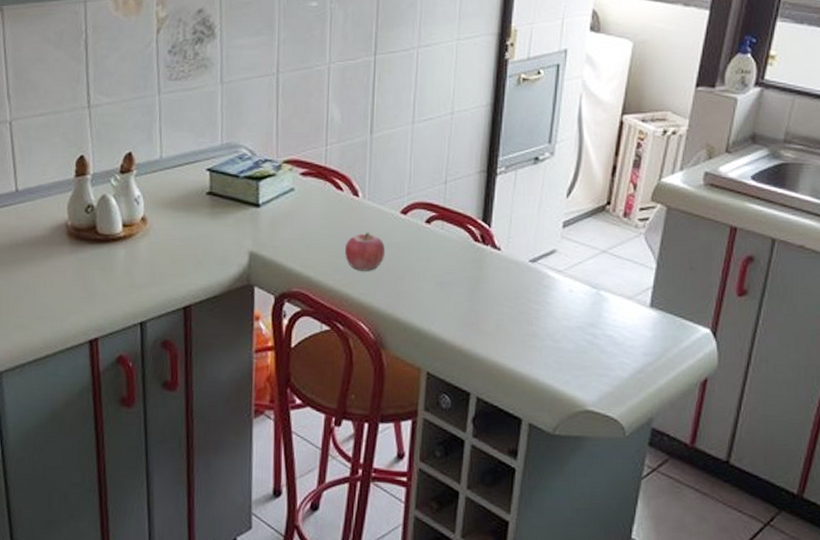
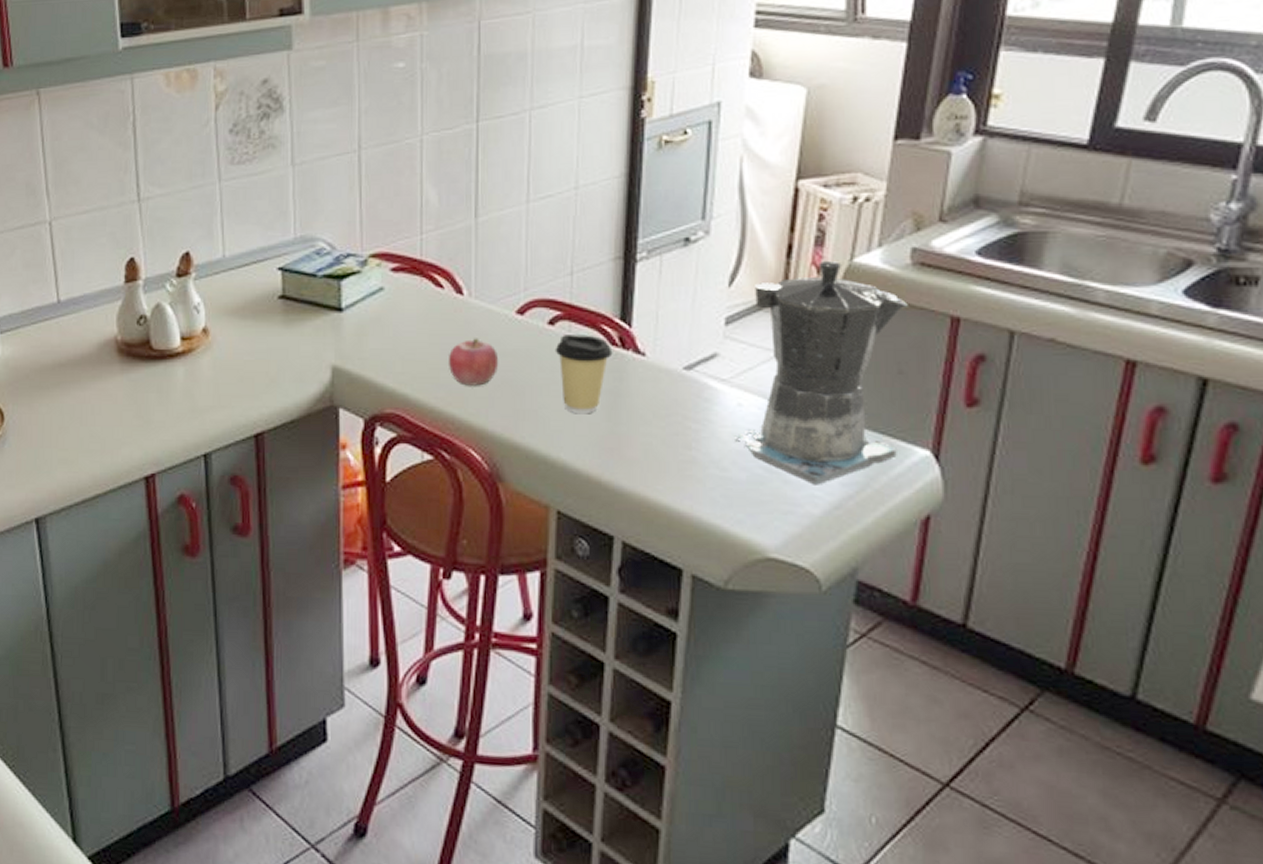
coffee cup: none [430,230,476,296] -> present [555,333,613,414]
coffee maker: none [562,179,699,354] -> present [730,260,908,485]

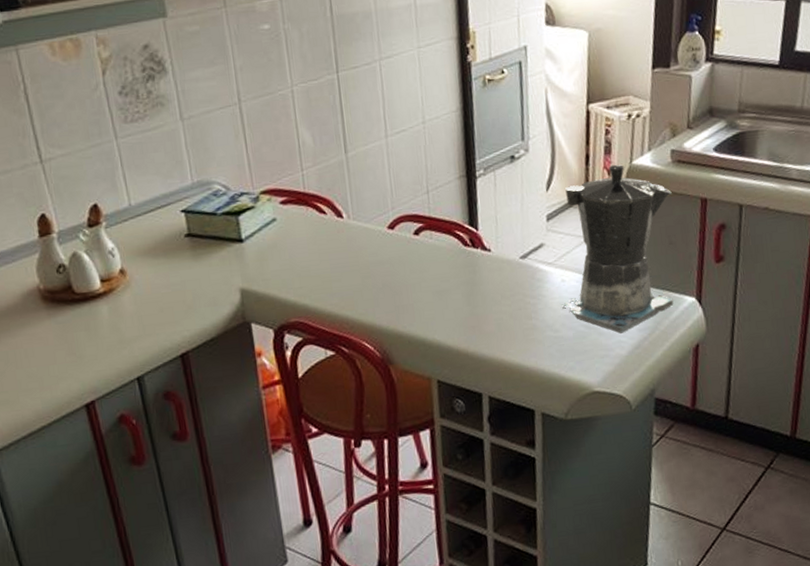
fruit: present [449,338,499,386] -> none [337,252,379,292]
coffee cup: present [555,333,613,414] -> none [421,239,466,303]

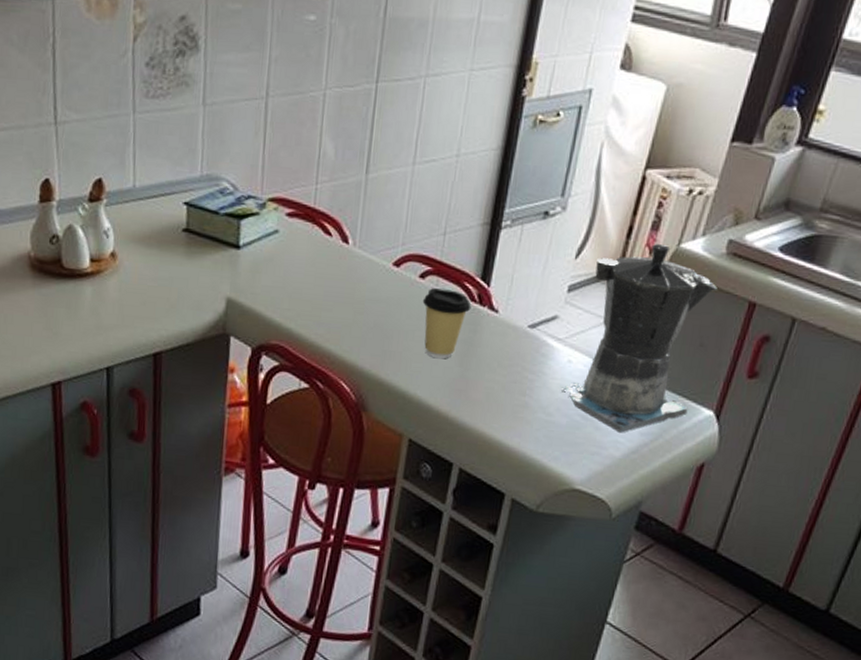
coffee cup: none [421,239,466,303] -> present [422,287,472,359]

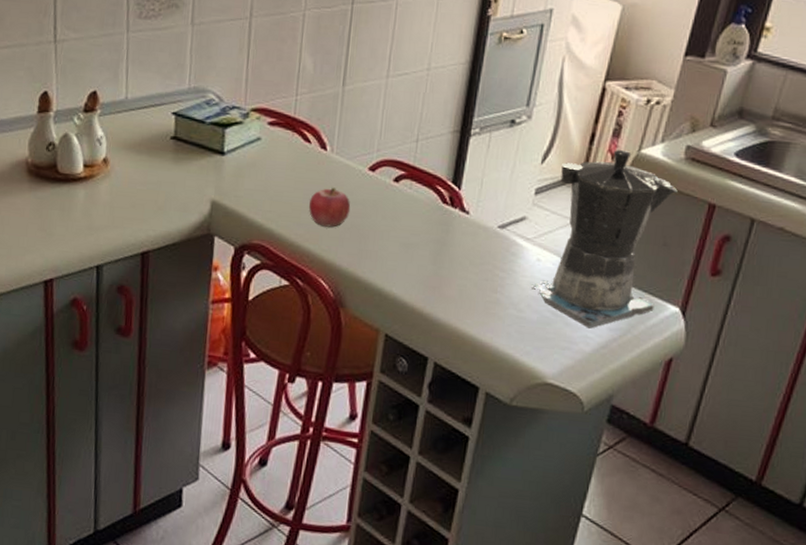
fruit: none [330,284,374,327] -> present [309,187,351,227]
coffee cup: present [422,287,472,359] -> none [397,190,444,258]

